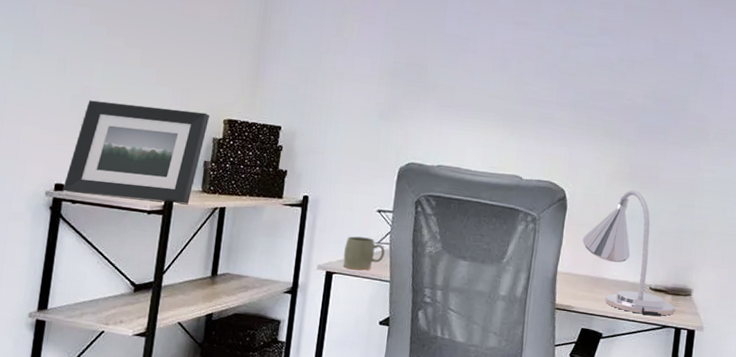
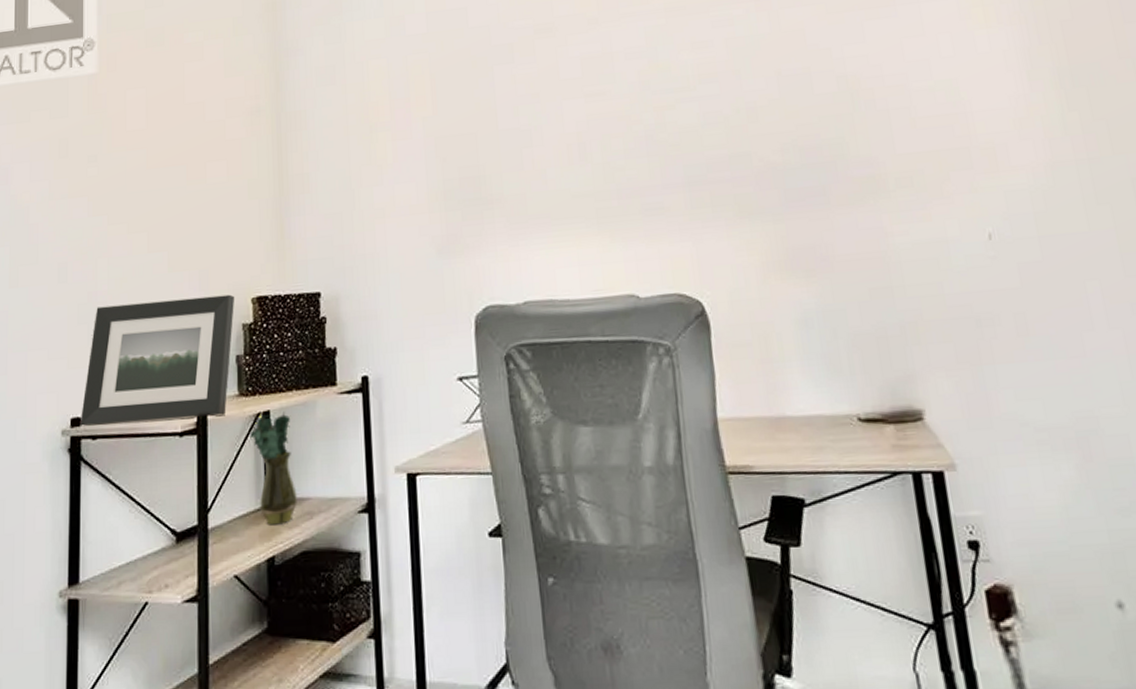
vase: none [206,207,241,292] -> present [250,411,298,525]
mug: present [343,236,385,271] -> none [425,417,478,466]
table lamp: present [582,190,676,316] -> none [742,281,906,462]

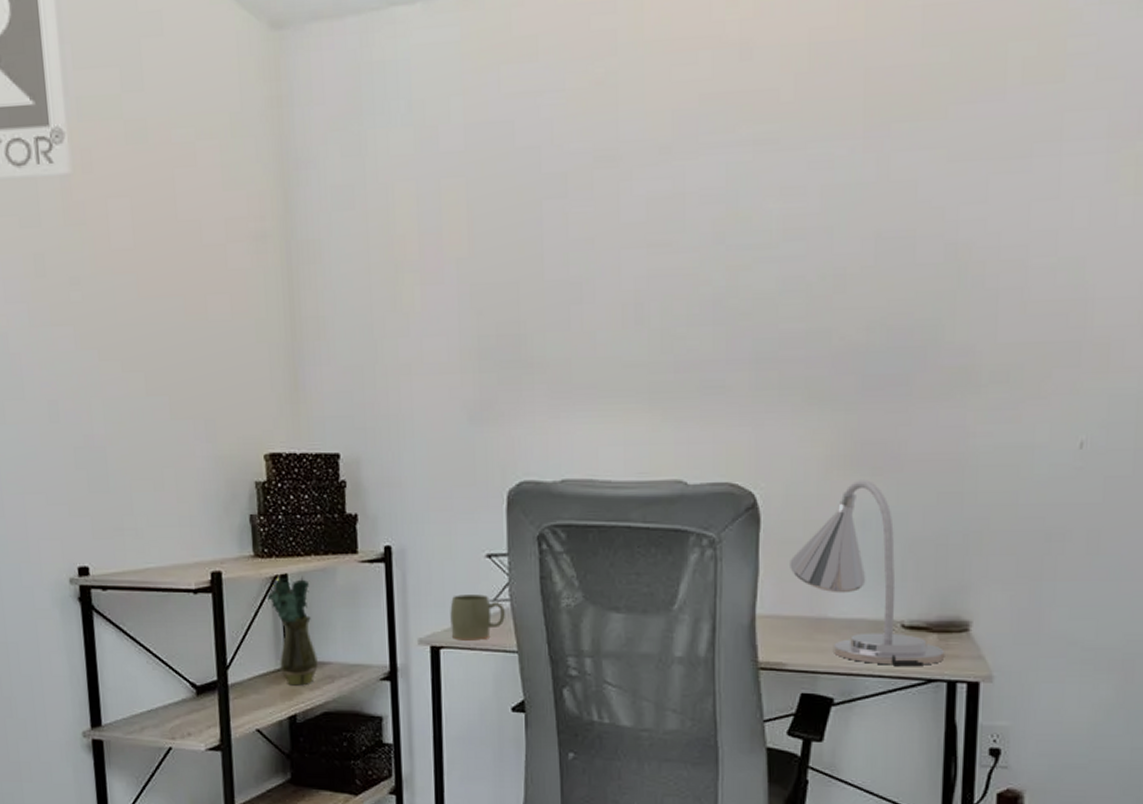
picture frame: present [80,294,235,426] -> none [87,449,246,576]
mug: none [425,417,478,466] -> present [450,595,505,641]
table lamp: none [742,281,906,462] -> present [790,480,945,667]

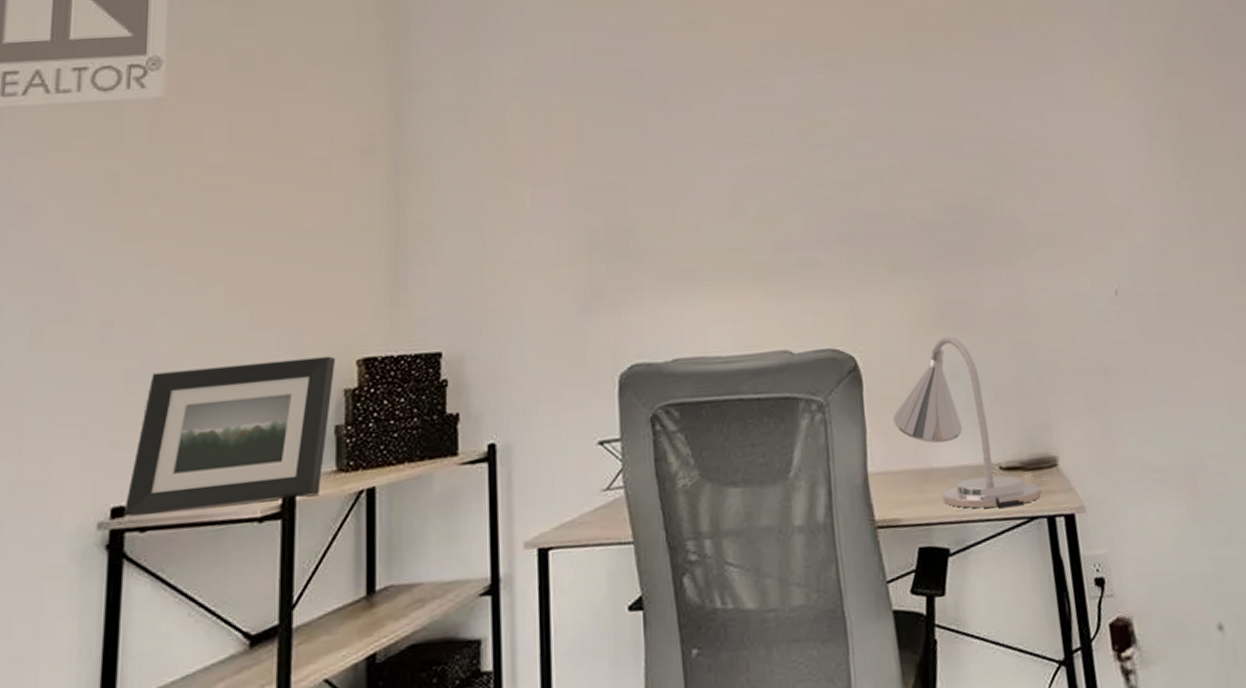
picture frame: none [87,449,246,576] -> present [123,356,336,517]
vase: present [267,575,319,686] -> none [349,487,408,618]
mug: present [450,595,505,641] -> none [559,484,619,539]

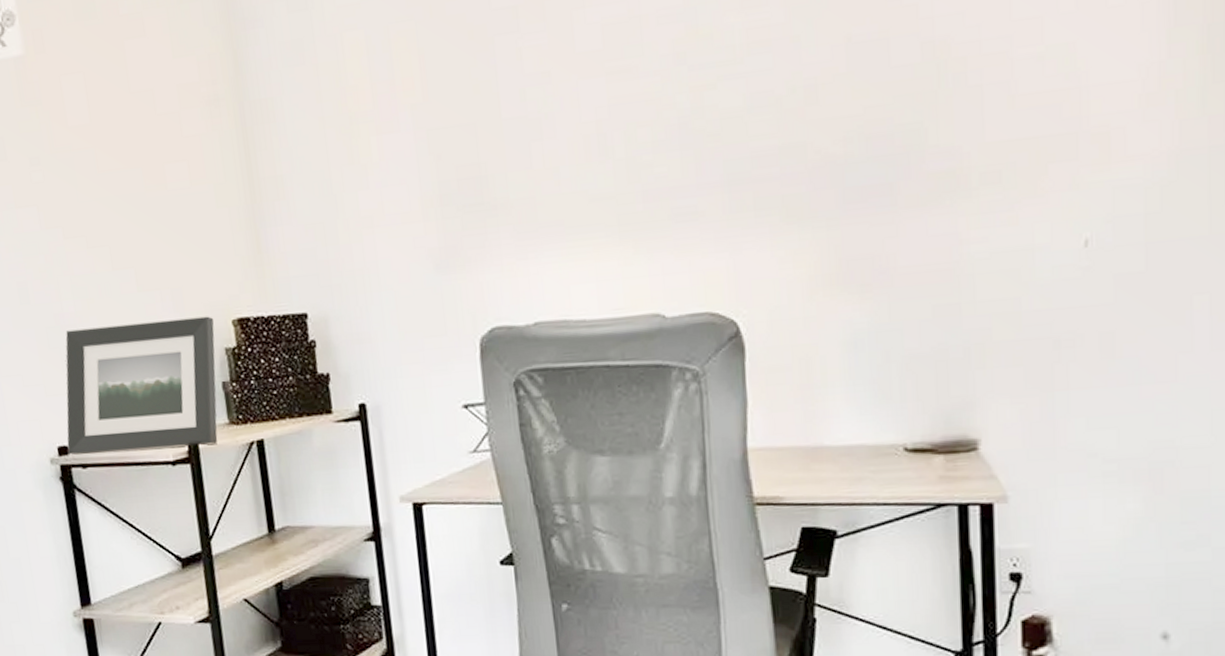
table lamp: present [893,336,1042,509] -> none [779,298,954,493]

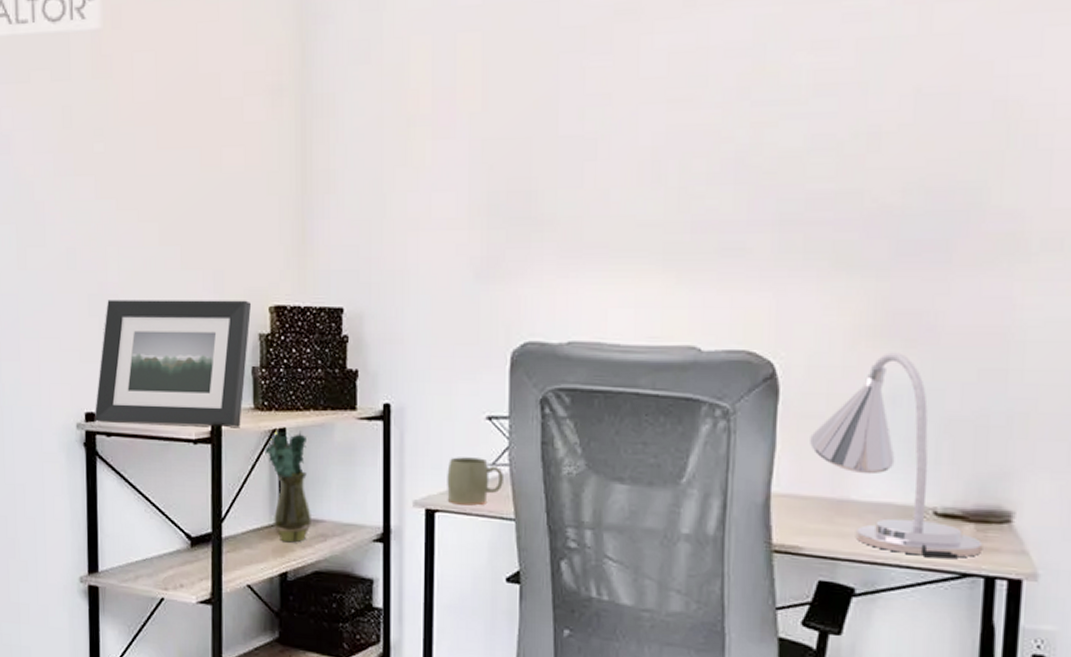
vase: none [245,440,301,552] -> present [265,428,313,543]
mug: none [429,446,487,496] -> present [447,457,503,506]
table lamp: none [779,298,954,493] -> present [810,352,983,559]

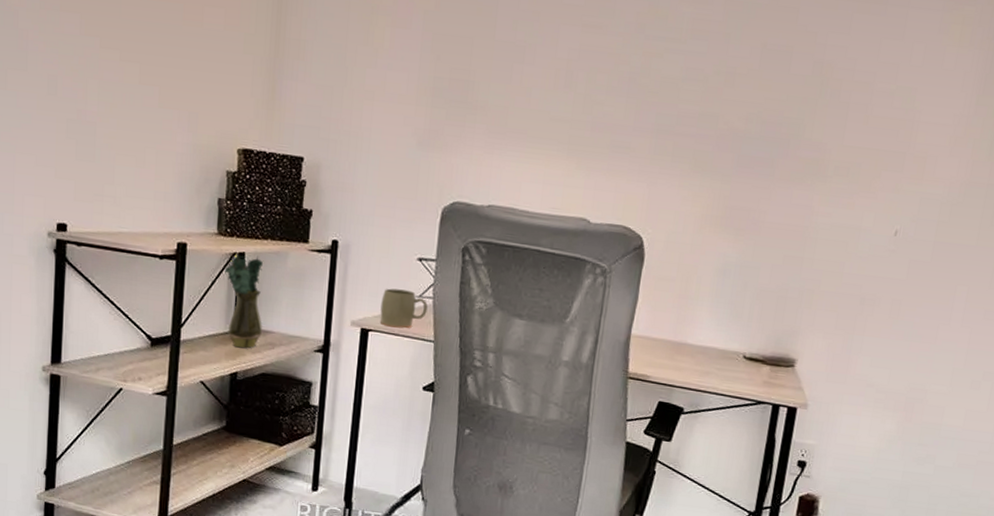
picture frame: present [94,300,252,427] -> none [65,126,222,248]
table lamp: present [810,352,983,559] -> none [662,237,774,390]

